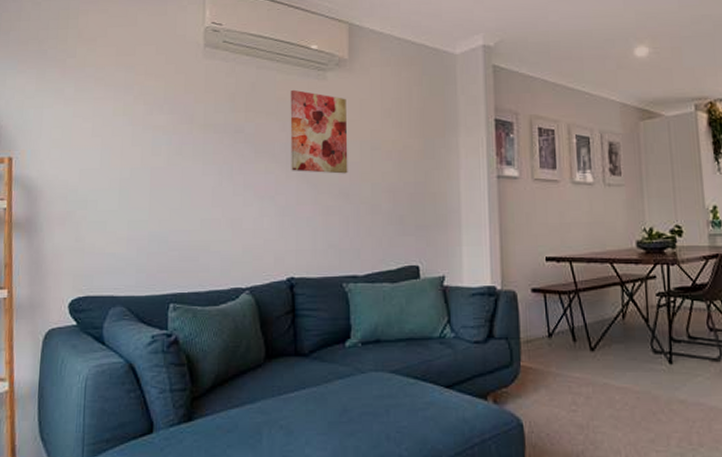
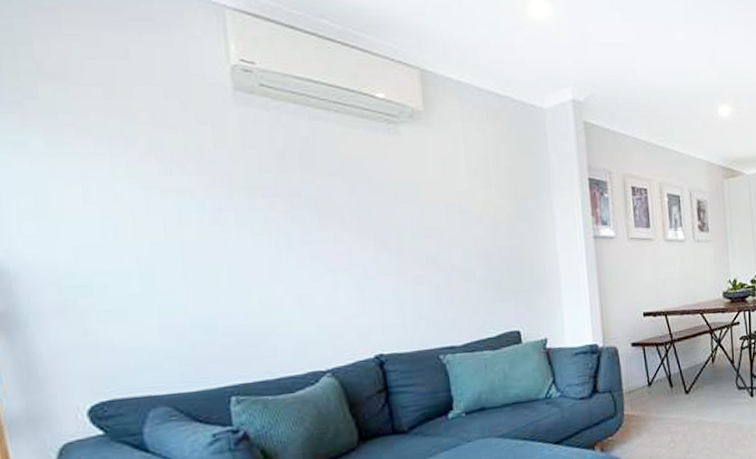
wall art: present [290,89,348,174] -> none [356,145,435,240]

